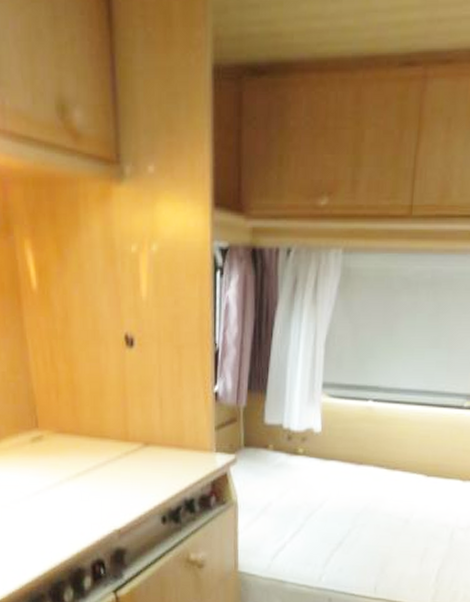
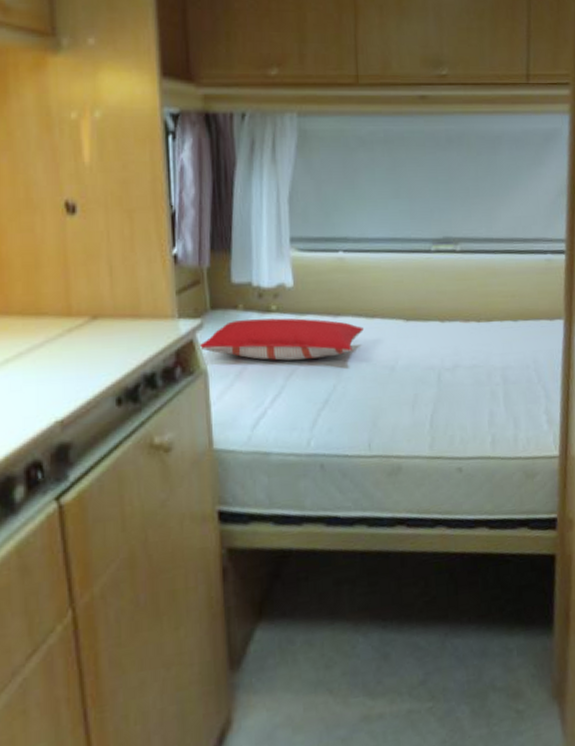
pillow: none [230,459,383,503] -> present [197,318,363,361]

